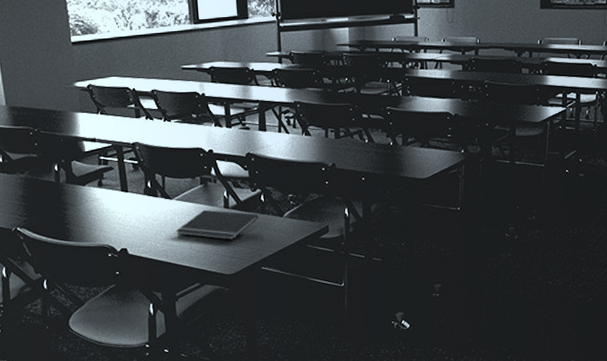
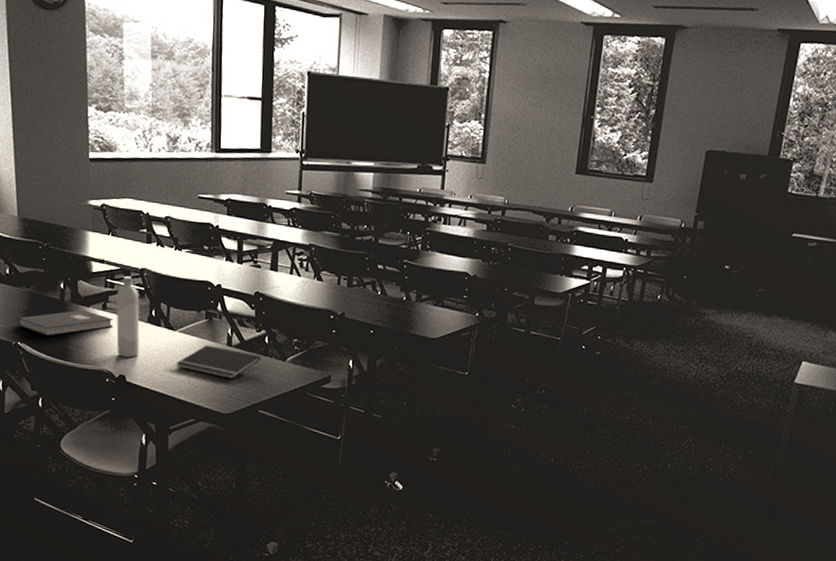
book: none [15,188,110,219] -> present [17,309,113,336]
bottle: none [111,151,138,231] -> present [116,275,140,358]

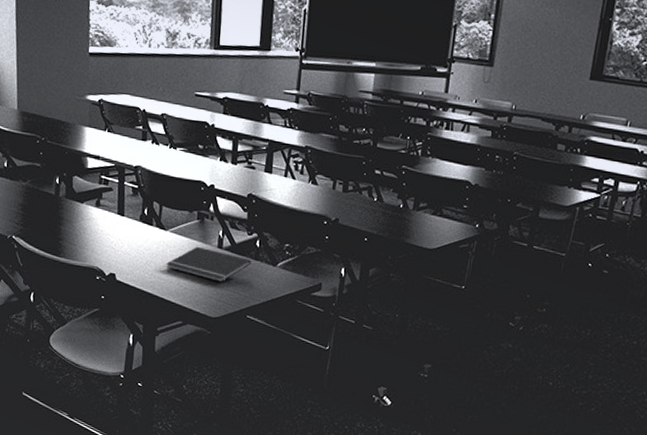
book: present [17,309,113,336] -> none [13,205,106,231]
bottle: present [116,275,140,358] -> none [108,173,133,256]

